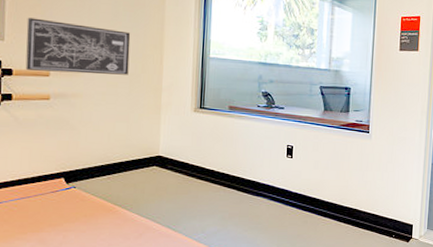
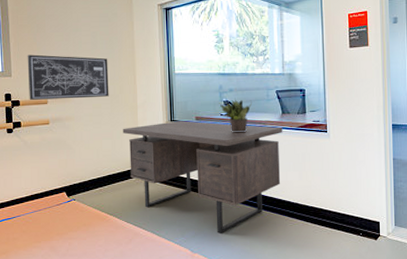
desk: none [141,108,324,231] -> present [122,121,283,234]
potted plant: none [258,90,293,127] -> present [220,98,252,133]

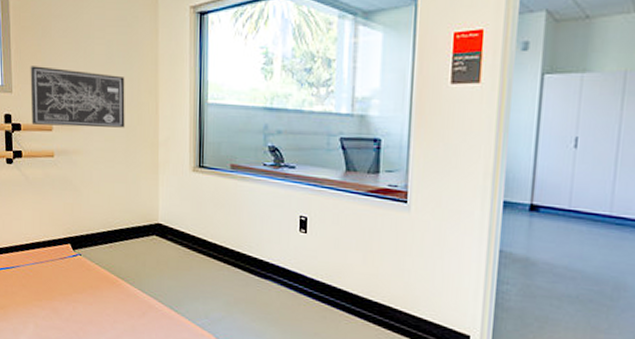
desk: present [122,121,283,234] -> none [139,167,346,321]
potted plant: present [220,98,252,133] -> none [263,143,306,192]

